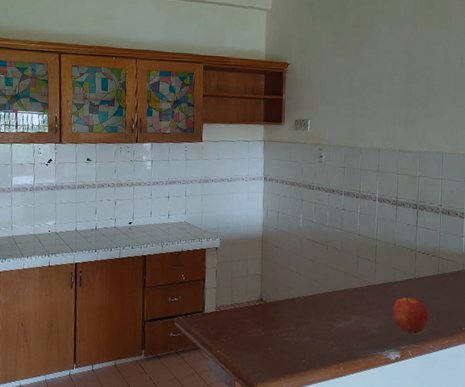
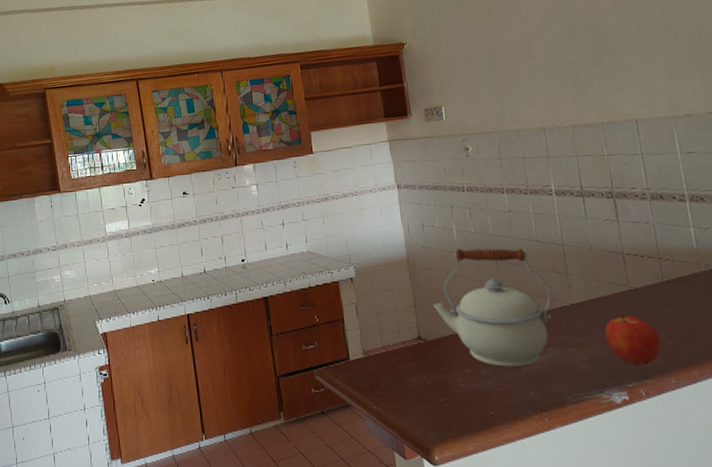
kettle: none [276,233,362,328] -> present [433,248,552,367]

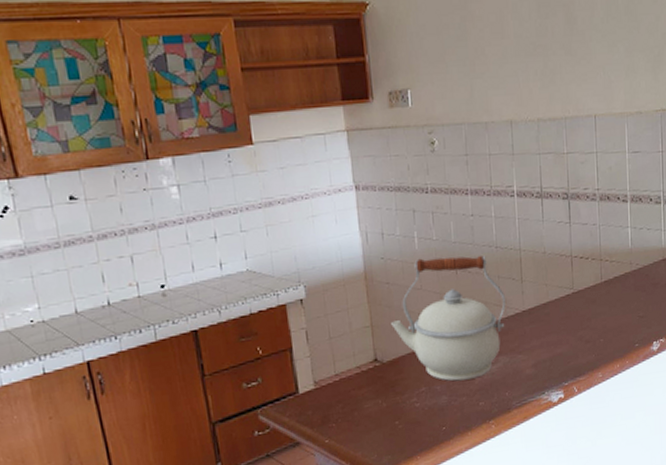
apple: present [604,315,661,365] -> none [549,317,594,364]

